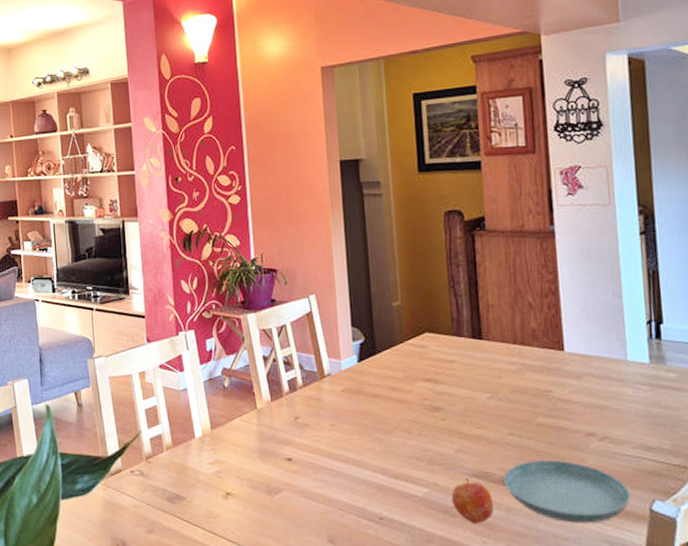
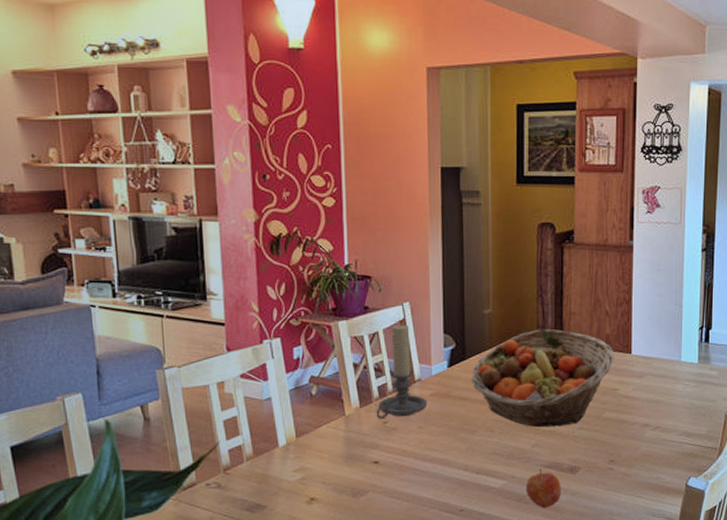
candle holder: none [287,317,339,415] -> present [376,324,428,420]
fruit basket: none [383,322,544,431] -> present [471,329,614,428]
saucer: present [504,461,630,523] -> none [572,449,672,501]

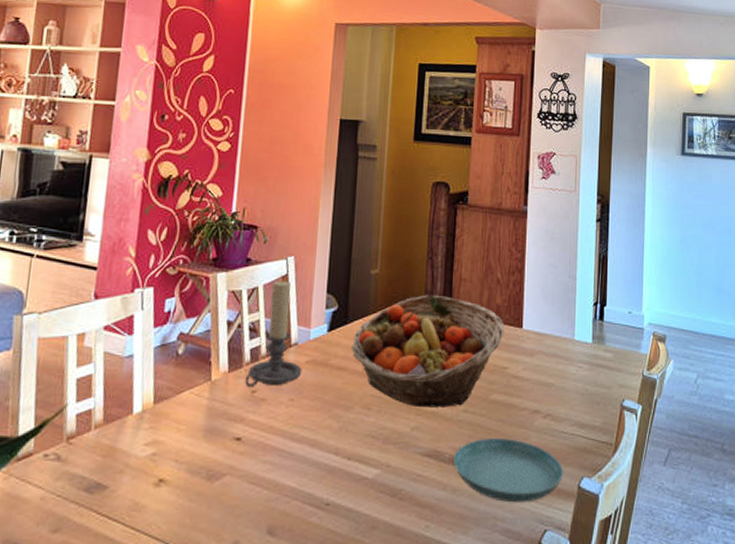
apple: present [525,468,561,509] -> none [401,456,441,507]
saucer: none [572,449,672,501] -> present [454,439,563,503]

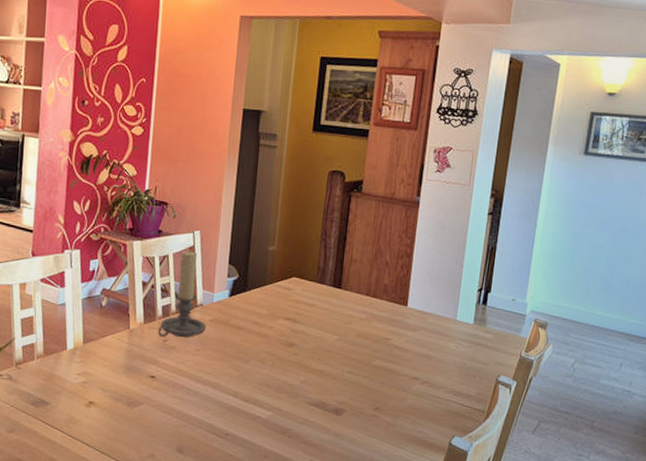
fruit basket: present [352,294,504,408] -> none [250,271,390,368]
saucer: present [454,439,563,503] -> none [337,396,436,451]

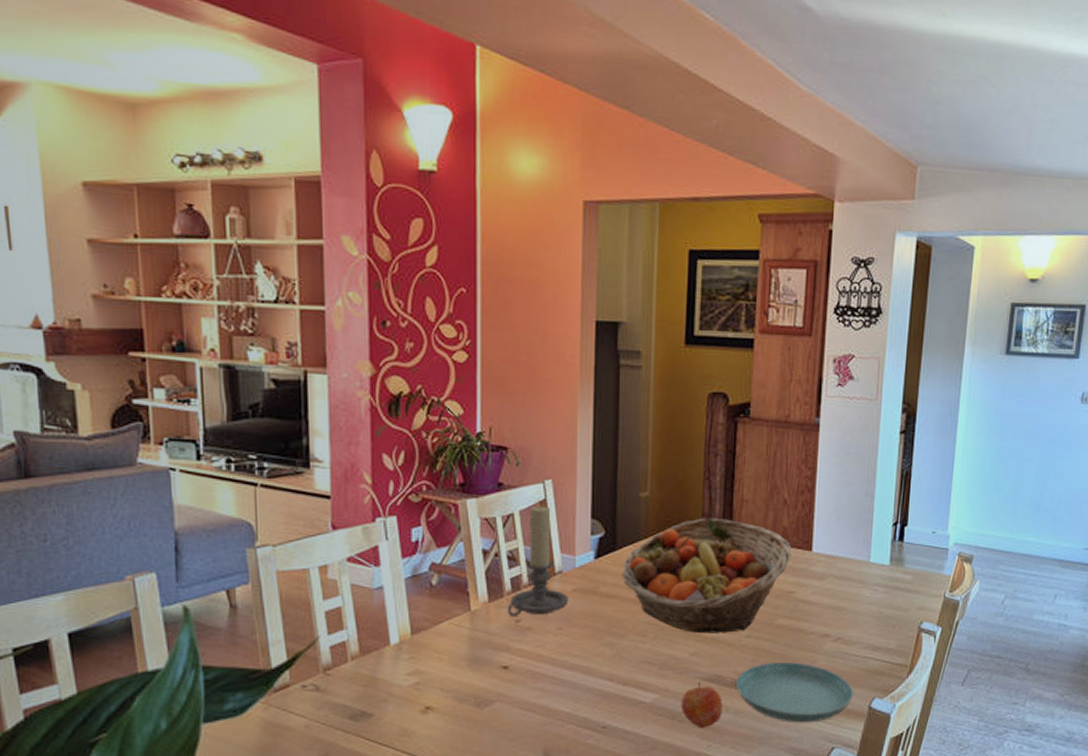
fruit basket: none [250,271,390,368] -> present [622,518,792,634]
apple: none [290,405,325,445] -> present [680,681,723,729]
saucer: none [337,396,436,451] -> present [736,662,853,723]

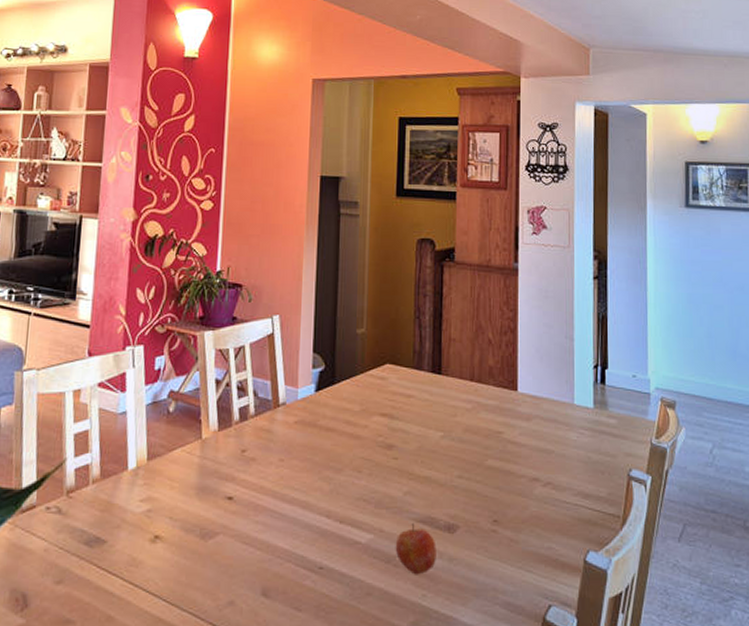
candle holder: present [507,506,569,618] -> none [235,339,291,447]
fruit basket: present [622,518,792,634] -> none [340,355,498,472]
saucer: present [736,662,853,723] -> none [449,506,567,575]

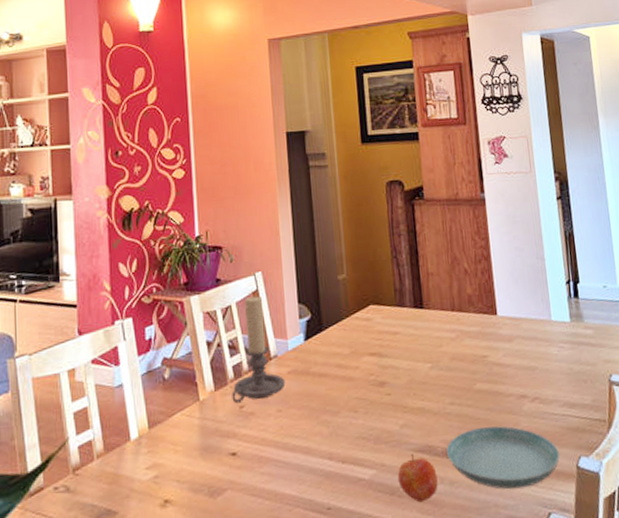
candle holder: none [235,339,291,447] -> present [232,295,286,404]
saucer: none [449,506,567,575] -> present [446,426,560,490]

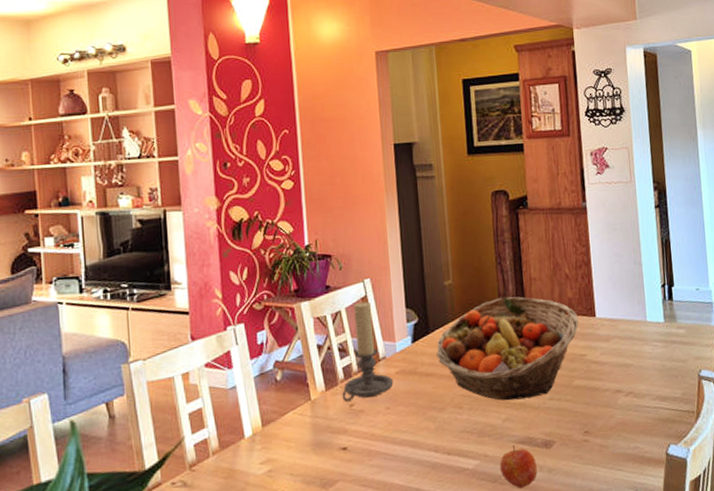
fruit basket: none [330,292,479,405] -> present [436,296,579,401]
saucer: present [446,426,560,490] -> none [546,418,651,475]

